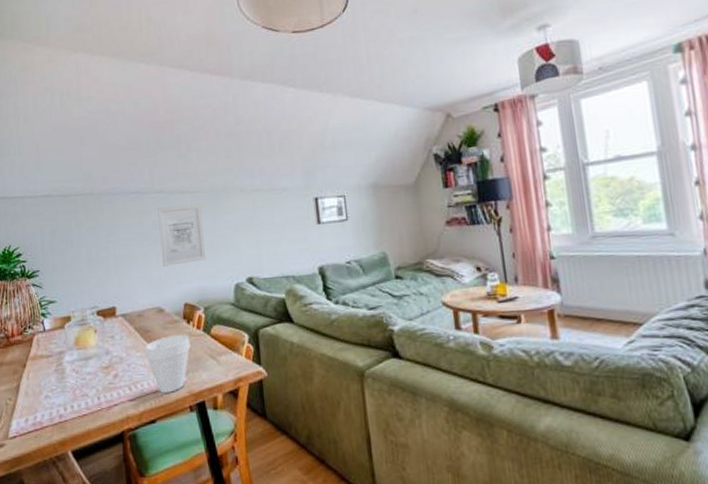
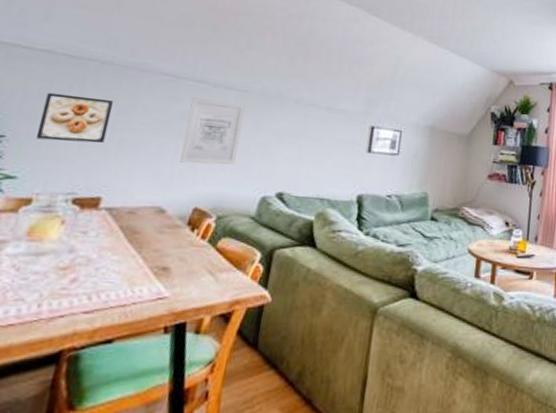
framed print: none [56,225,105,268] -> present [35,92,114,144]
cup: present [145,335,191,393] -> none [123,241,188,309]

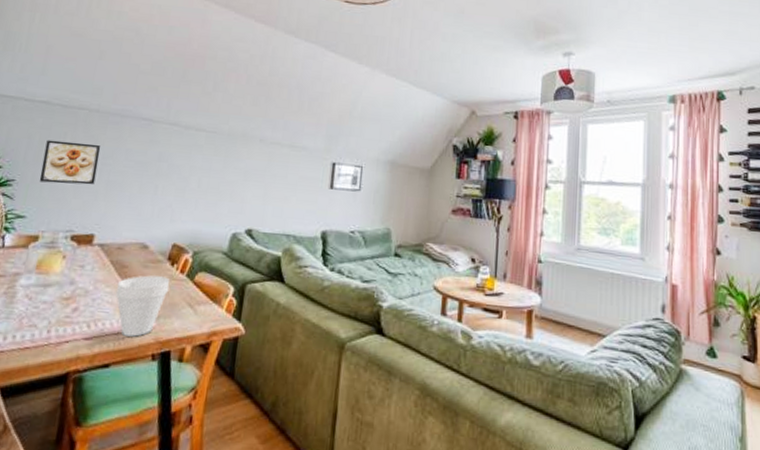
cup: none [123,241,188,309] -> present [115,275,170,337]
wall art: present [180,97,246,165] -> none [159,140,215,203]

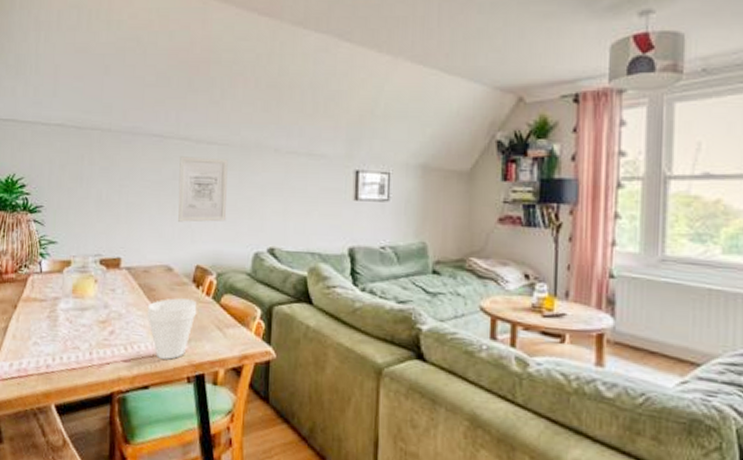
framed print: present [39,139,101,185] -> none [64,163,117,208]
wall art: none [159,140,215,203] -> present [178,156,228,223]

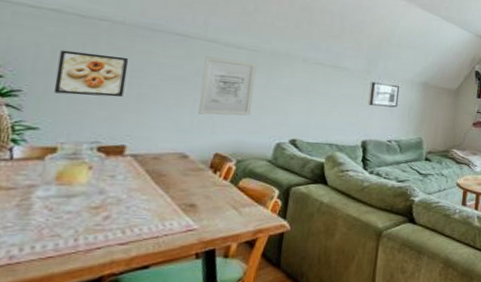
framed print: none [64,163,117,208] -> present [53,50,129,97]
cup: present [146,298,197,360] -> none [152,182,213,239]

